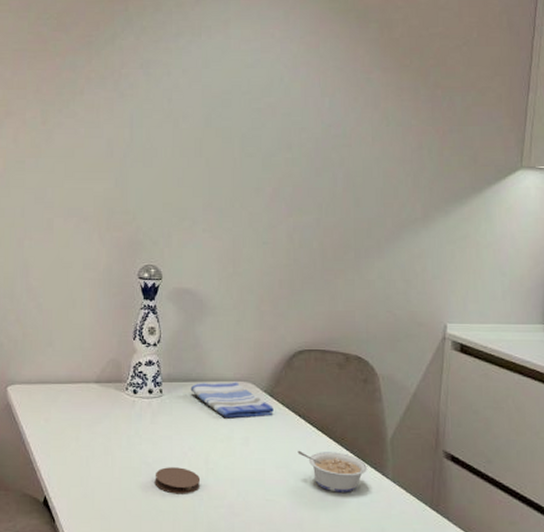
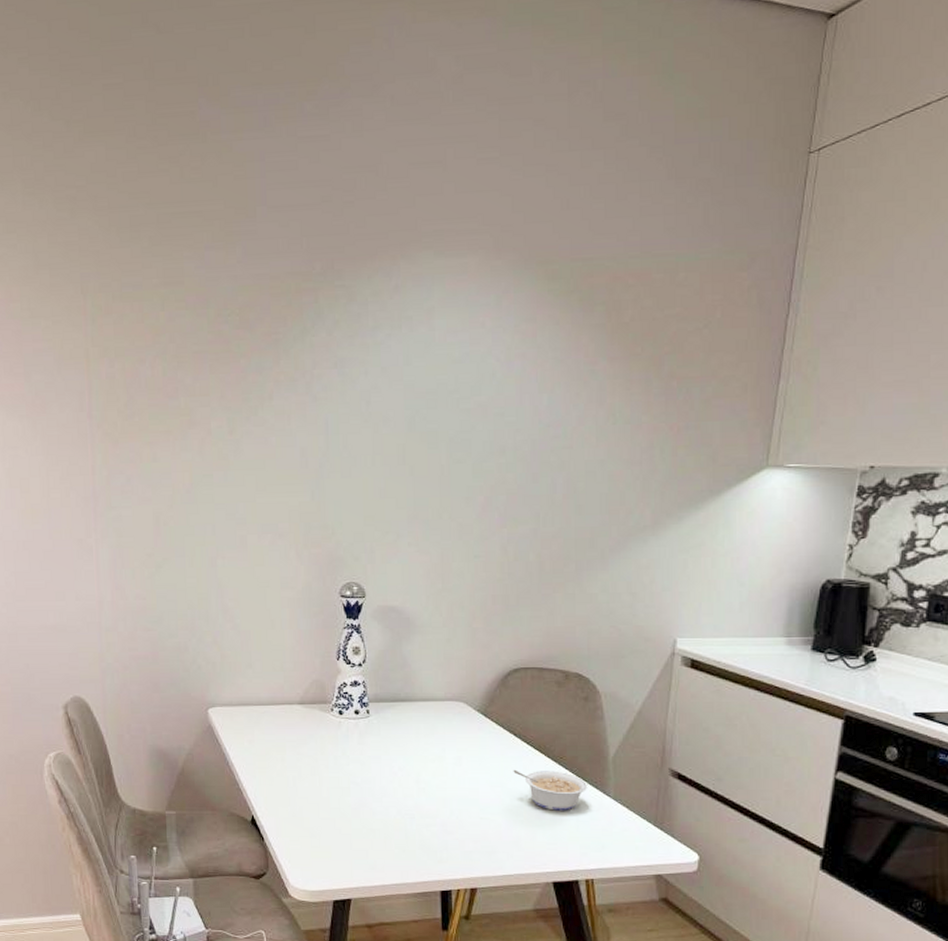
coaster: present [155,467,201,494] -> none [364,787,412,813]
dish towel: present [190,382,274,418] -> none [399,701,487,737]

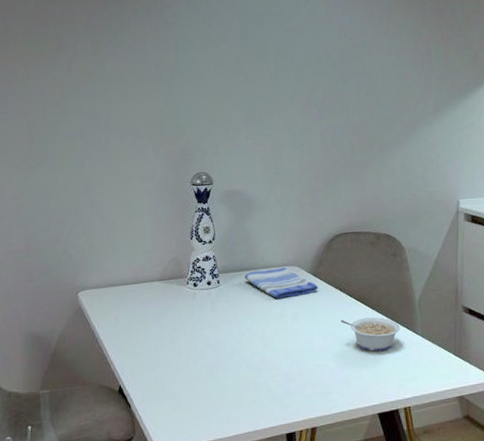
dish towel: none [399,701,487,737] -> present [244,267,318,299]

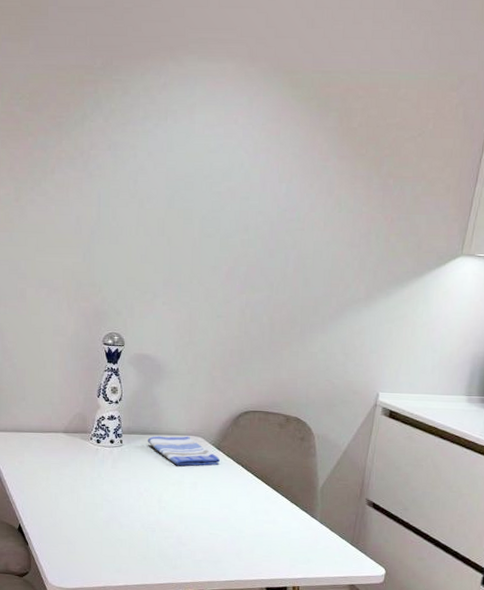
legume: present [340,317,401,352] -> none [239,494,300,530]

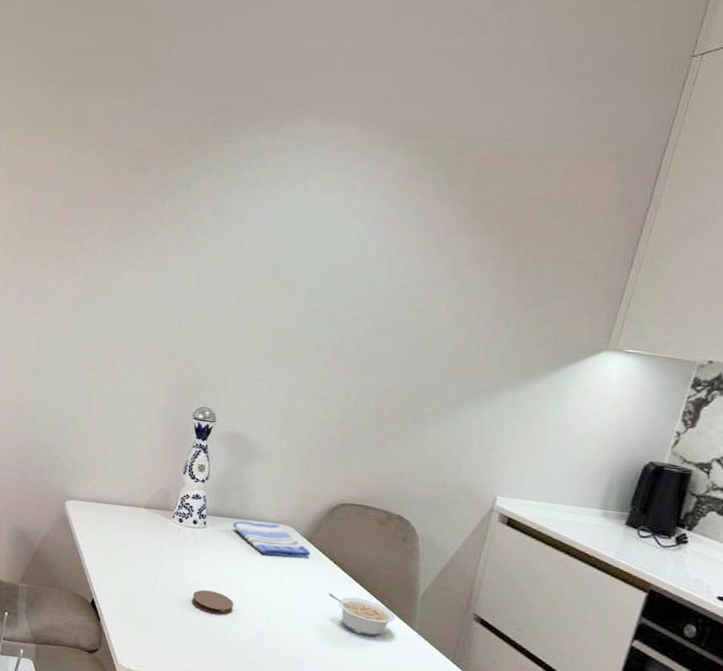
coaster: none [114,504,154,527] -> present [192,590,234,616]
legume: none [239,494,300,530] -> present [328,592,396,637]

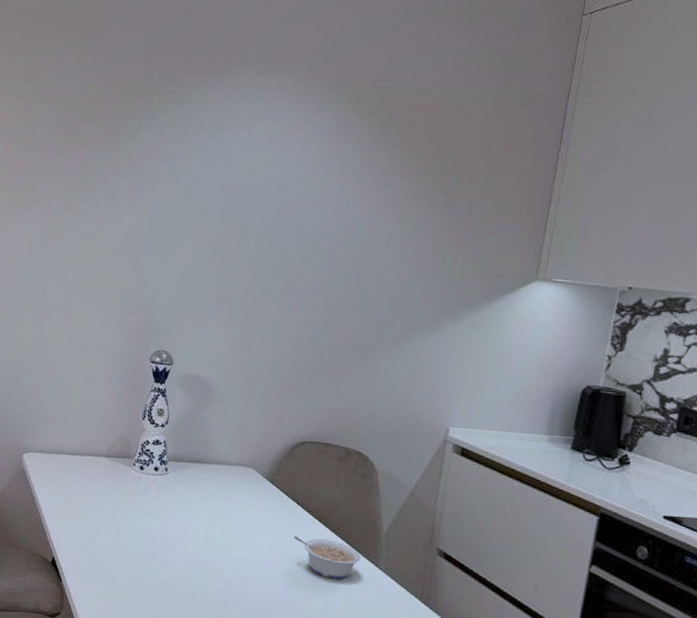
coaster: present [192,590,234,616] -> none [156,540,200,567]
dish towel: present [232,520,310,559] -> none [194,464,273,502]

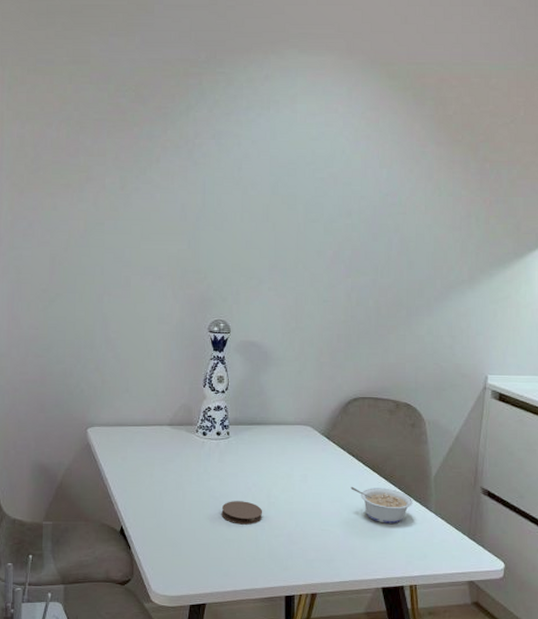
coaster: none [156,540,200,567] -> present [221,501,263,525]

